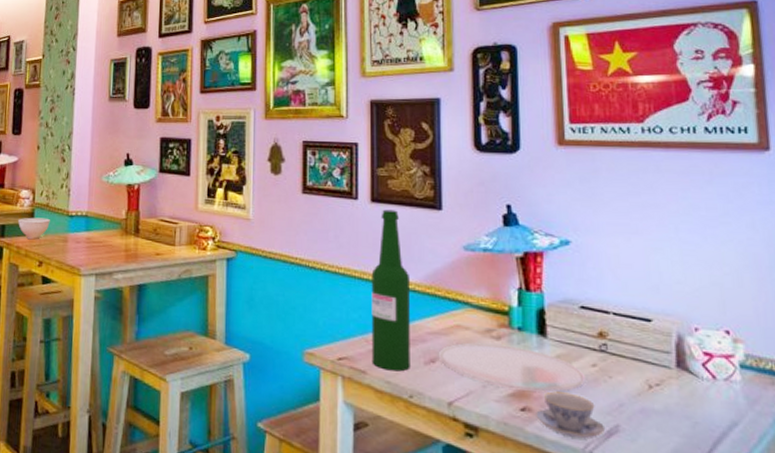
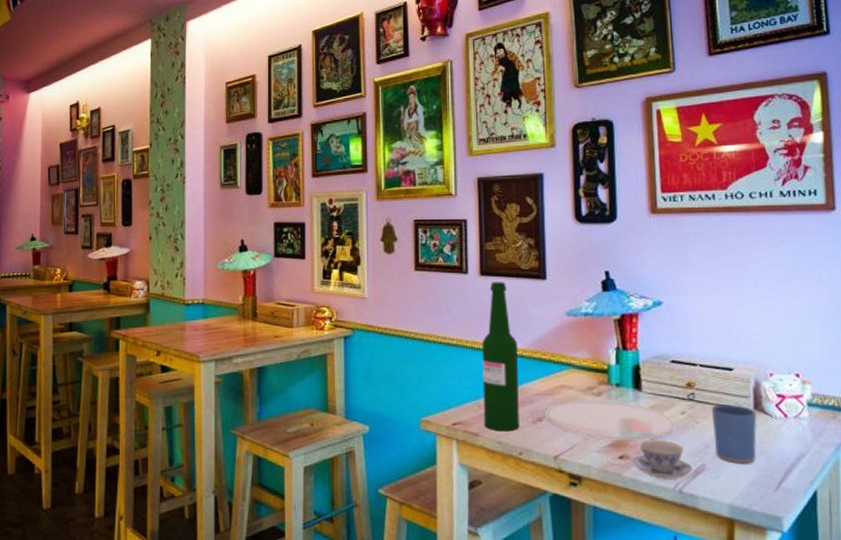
bowl: present [17,217,50,240] -> none [132,308,166,330]
mug: none [626,358,681,428] -> present [711,404,758,463]

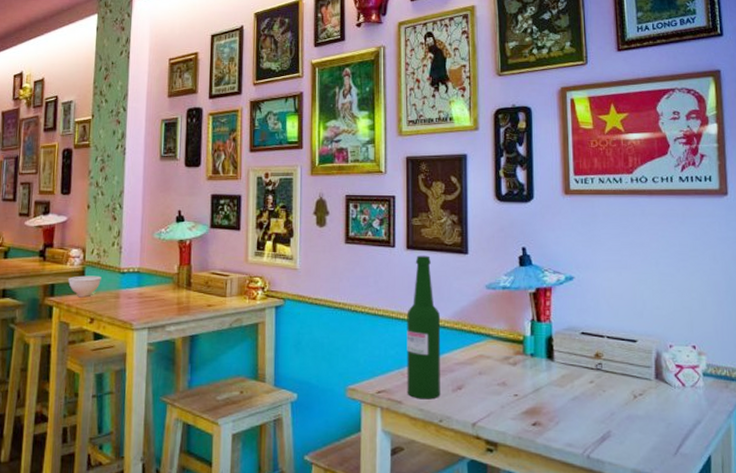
bowl: none [132,308,166,330] -> present [67,275,101,298]
plate: present [544,400,676,440] -> none [464,369,585,408]
teacup: present [632,439,692,479] -> none [545,407,599,445]
mug: present [711,404,758,463] -> none [617,374,658,429]

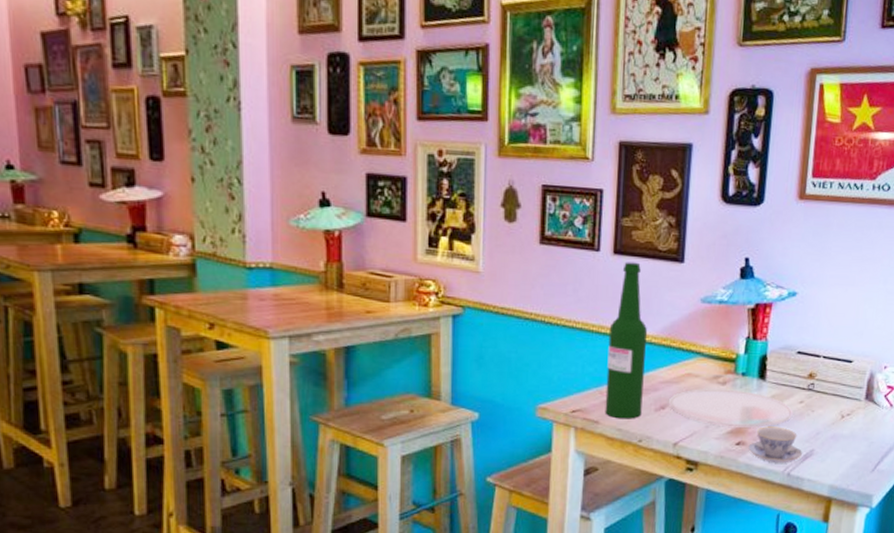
bowl: present [67,275,101,298] -> none [172,269,220,298]
plate: none [464,369,585,408] -> present [668,389,793,428]
teacup: none [545,407,599,445] -> present [748,426,802,463]

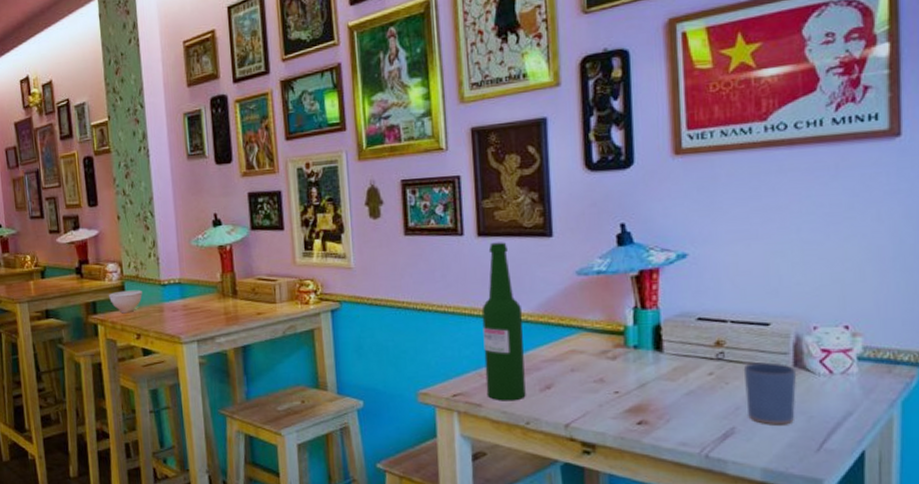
bowl: none [172,269,220,298] -> present [108,290,143,314]
plate: present [668,389,793,428] -> none [553,364,702,405]
teacup: present [748,426,802,463] -> none [652,402,720,444]
mug: none [825,394,867,448] -> present [743,362,797,424]

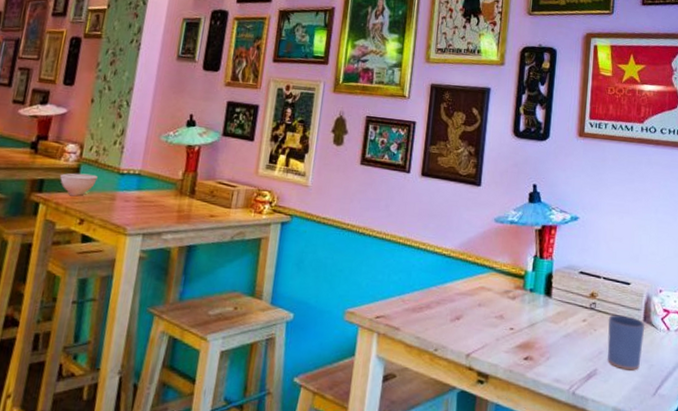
beer bottle: present [481,242,526,401] -> none [405,183,448,328]

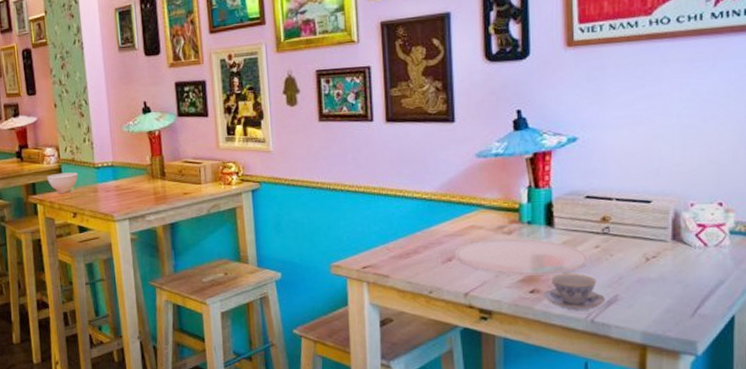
plate: none [463,302,577,344] -> present [454,238,589,276]
teacup: none [535,342,586,382] -> present [544,273,605,310]
mug: present [607,314,645,370] -> none [626,236,675,292]

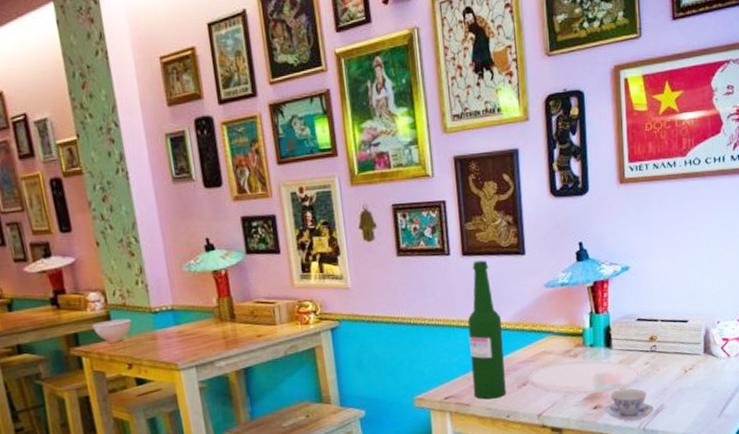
beer bottle: none [389,127,429,272] -> present [467,260,506,399]

